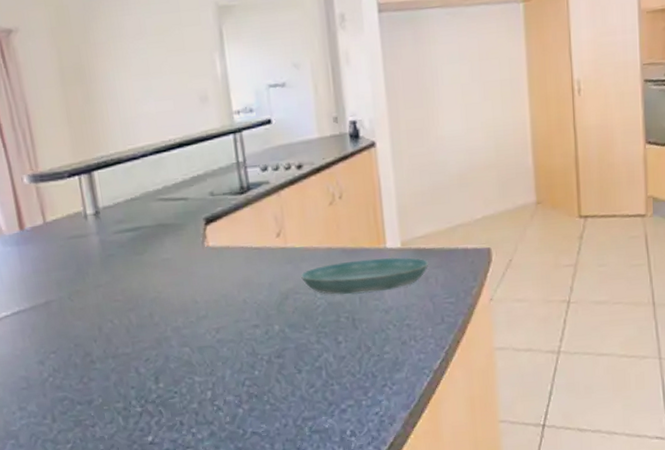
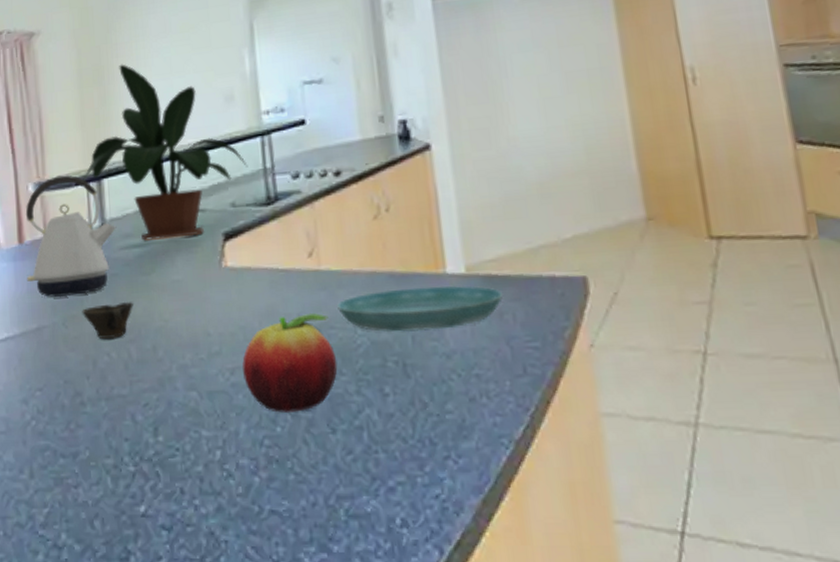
kettle: none [23,168,110,276] -> present [25,175,117,298]
potted plant: none [74,63,223,226] -> present [83,64,248,241]
cup: none [84,277,130,309] -> present [82,301,133,339]
fruit: none [225,282,302,360] -> present [242,313,338,412]

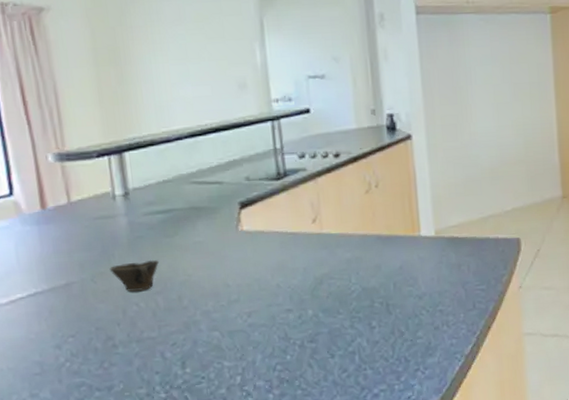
kettle: present [25,175,117,298] -> none [46,147,140,257]
potted plant: present [83,64,248,241] -> none [104,46,260,208]
fruit: present [242,313,338,412] -> none [258,267,336,345]
saucer: present [337,285,504,332] -> none [336,245,462,281]

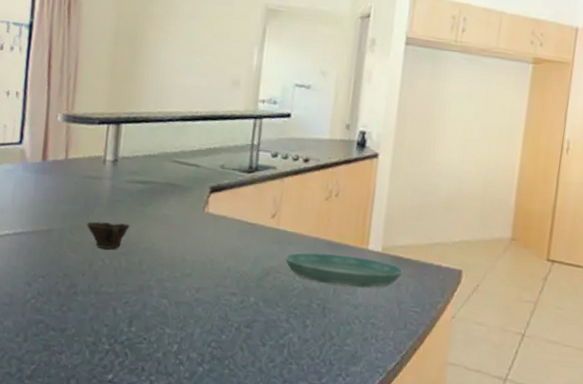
saucer: none [336,245,462,281] -> present [285,253,404,288]

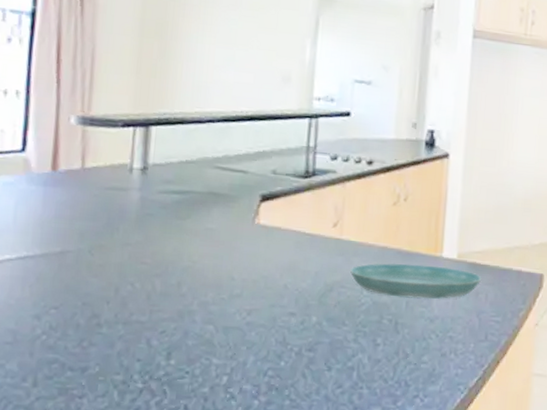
cup: present [86,221,130,250] -> none [110,239,164,272]

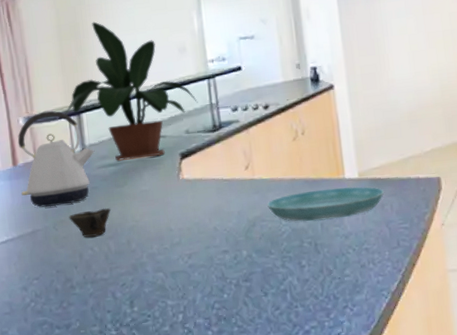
kettle: none [55,114,159,228] -> present [17,110,95,207]
cup: none [110,239,164,272] -> present [69,208,111,237]
potted plant: none [130,24,294,193] -> present [65,21,198,161]

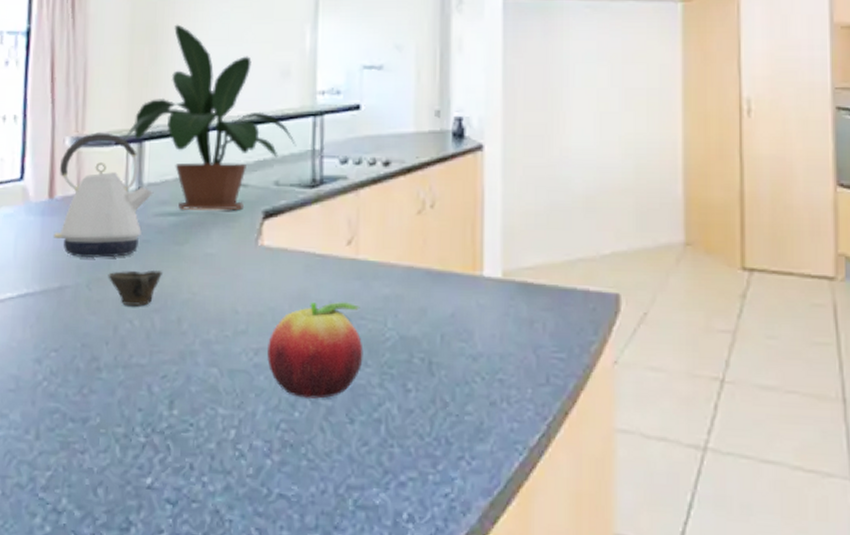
fruit: none [197,211,268,284] -> present [267,302,363,399]
saucer: present [267,186,385,222] -> none [370,286,537,332]

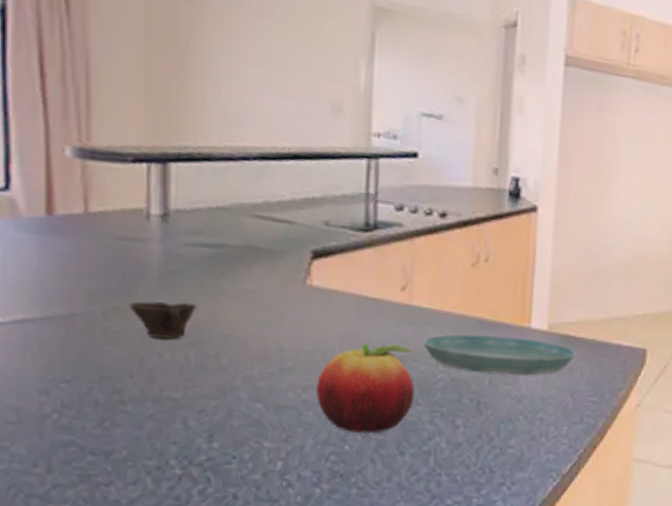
kettle: present [53,132,154,259] -> none [55,145,183,286]
potted plant: present [123,24,297,211] -> none [142,33,349,248]
saucer: none [370,286,537,332] -> present [423,334,576,376]

